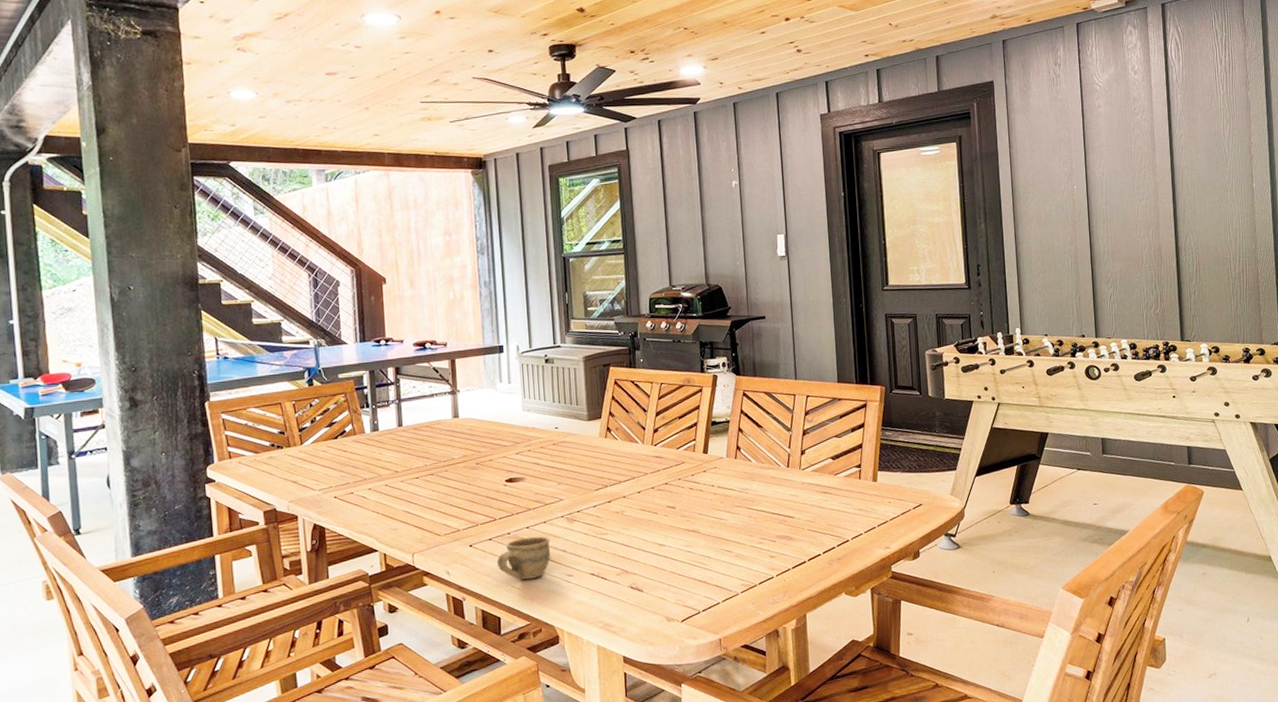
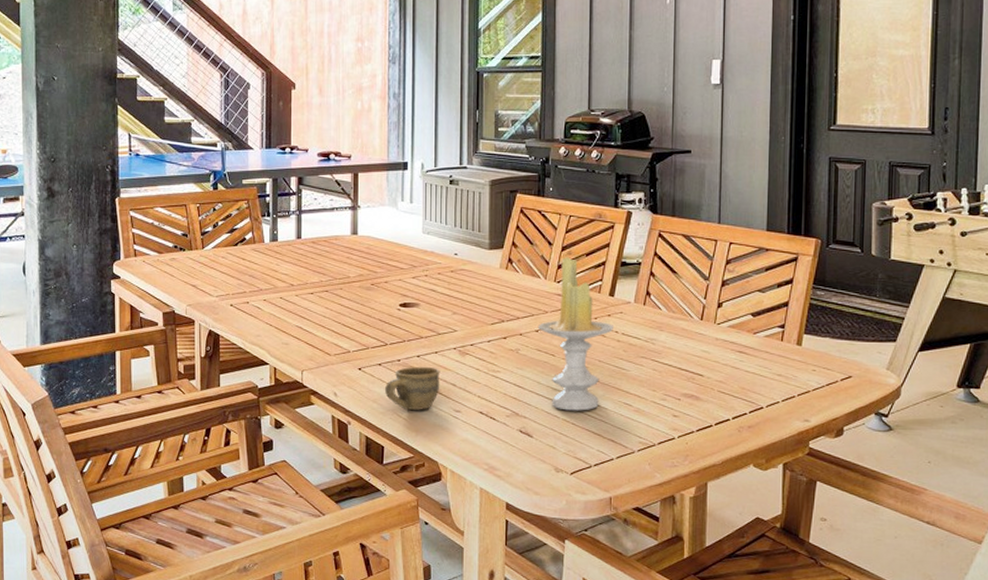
candle: none [639,421,710,563] -> present [537,257,615,411]

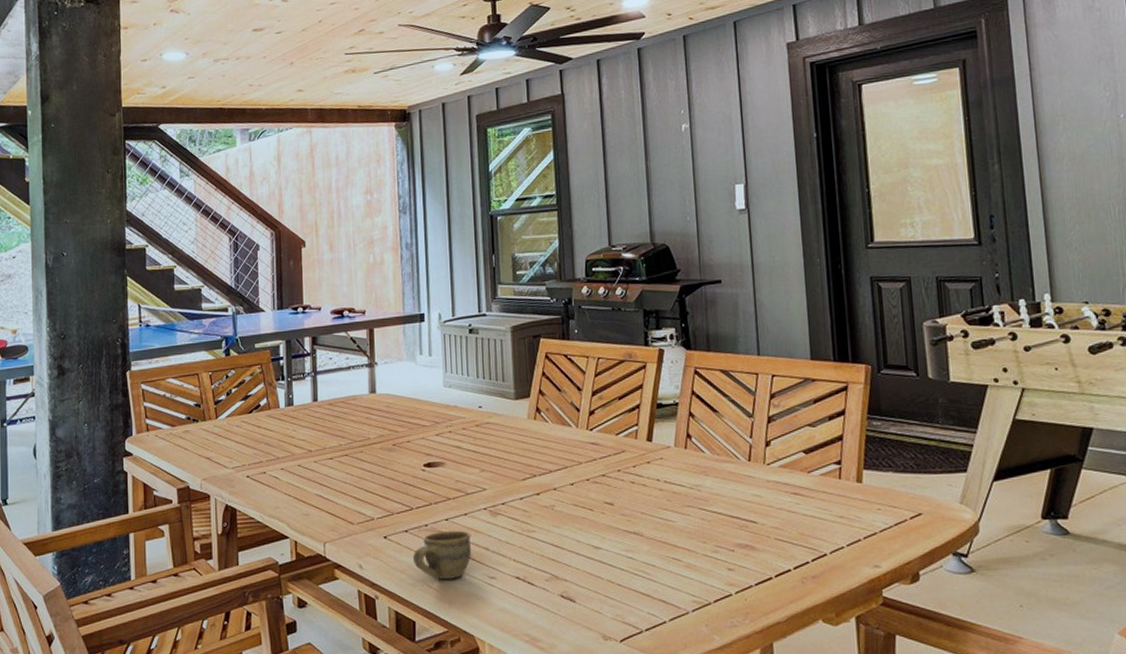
candle: present [537,257,615,411] -> none [572,402,655,570]

